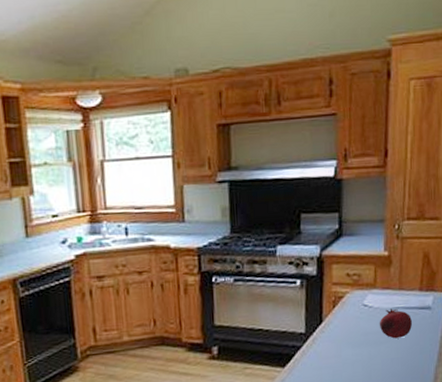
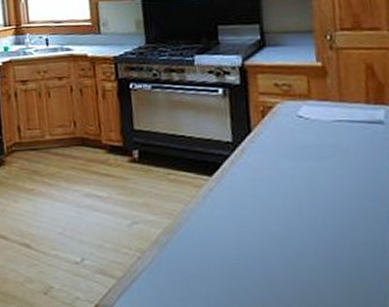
fruit: present [379,309,413,339] -> none [319,121,362,154]

